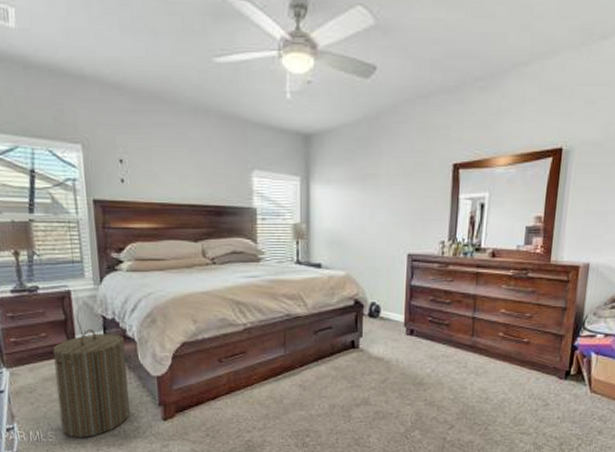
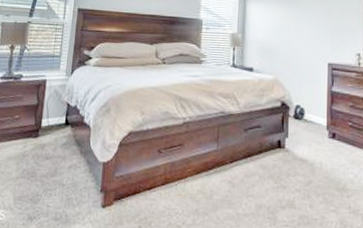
laundry hamper: present [53,329,130,437] -> none [13,114,82,219]

